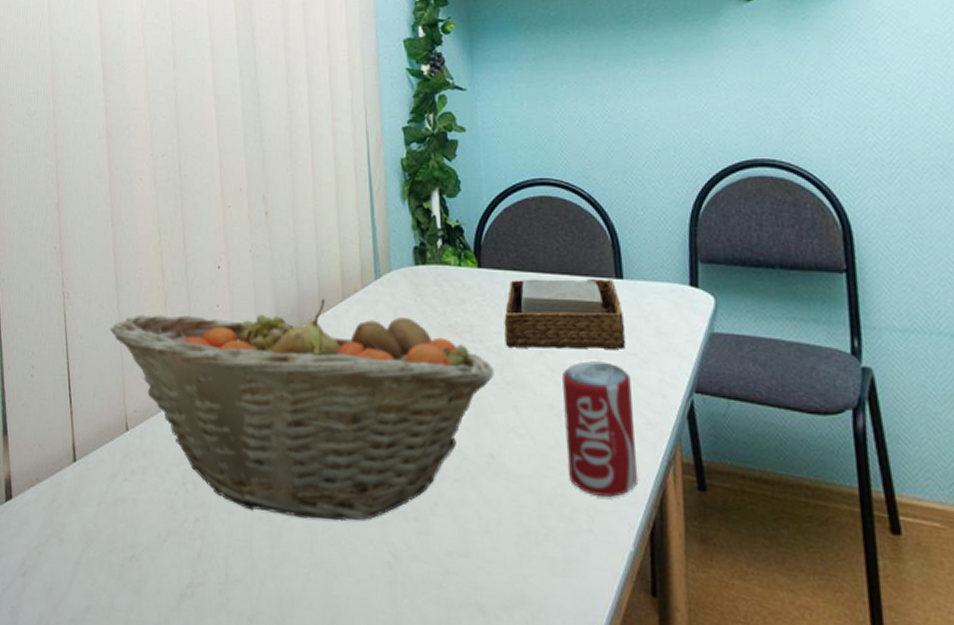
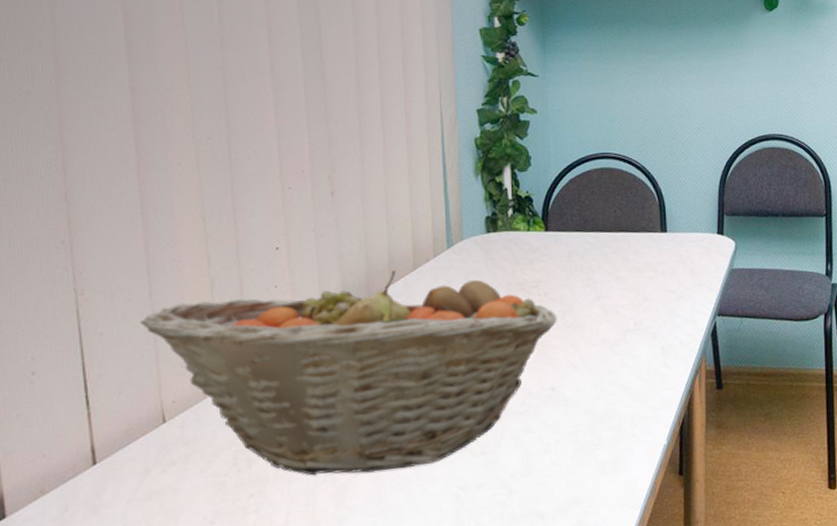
napkin holder: present [504,278,625,349] -> none [567,233,666,296]
beverage can: present [562,361,639,497] -> none [615,300,673,407]

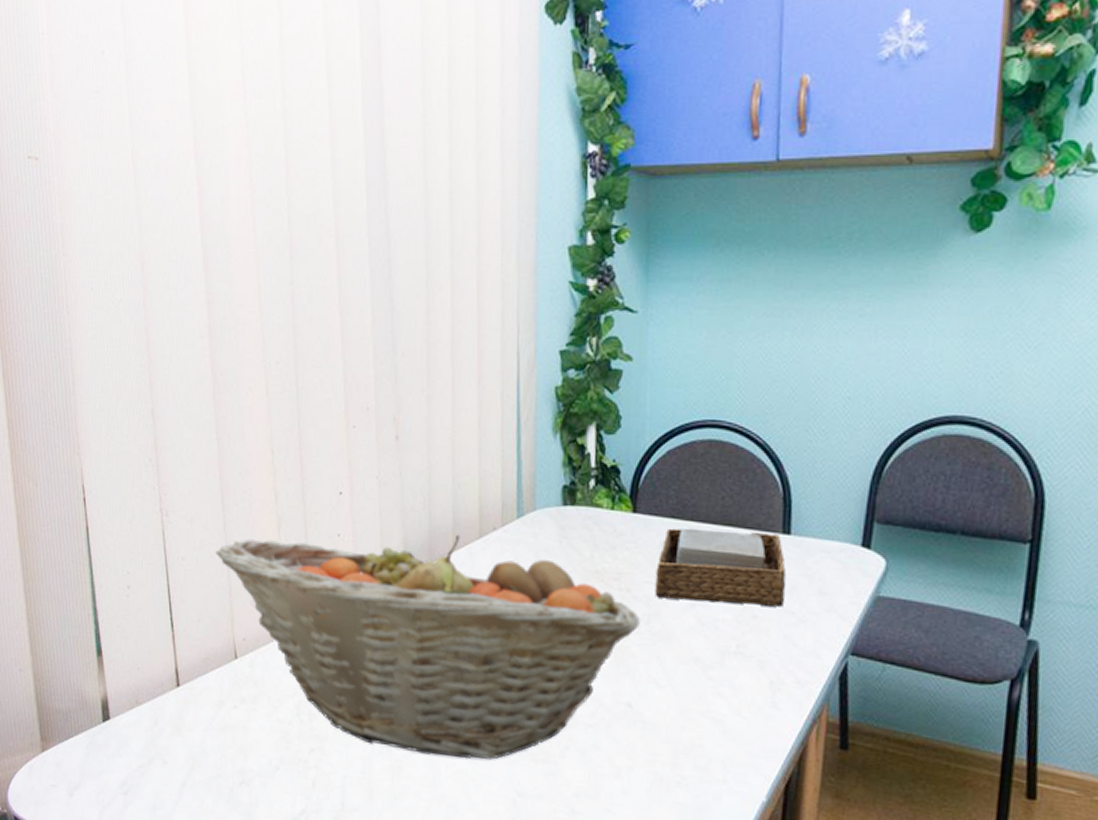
napkin holder: none [567,233,666,296] -> present [655,528,786,607]

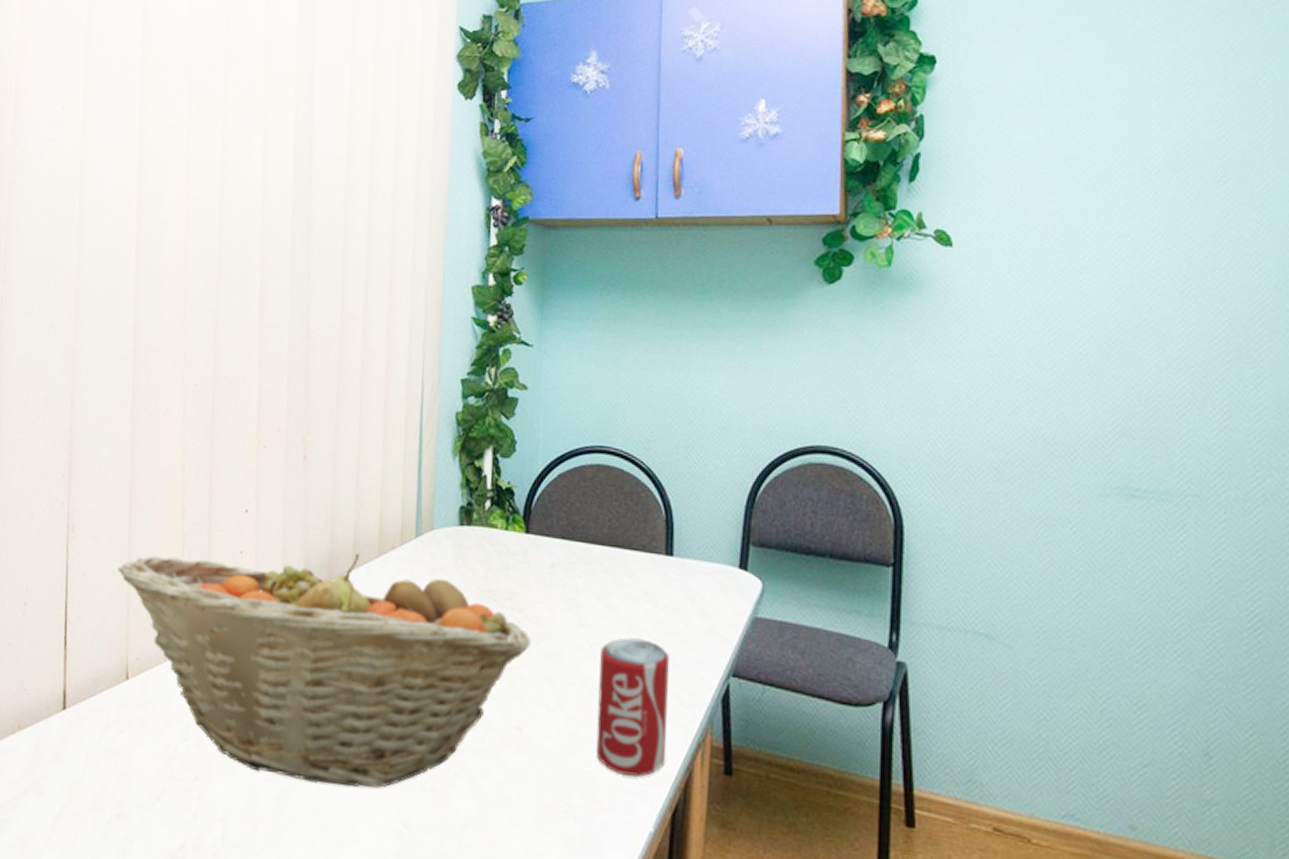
napkin holder: present [655,528,786,607] -> none [545,548,669,628]
beverage can: none [707,616,785,751] -> present [595,637,669,777]

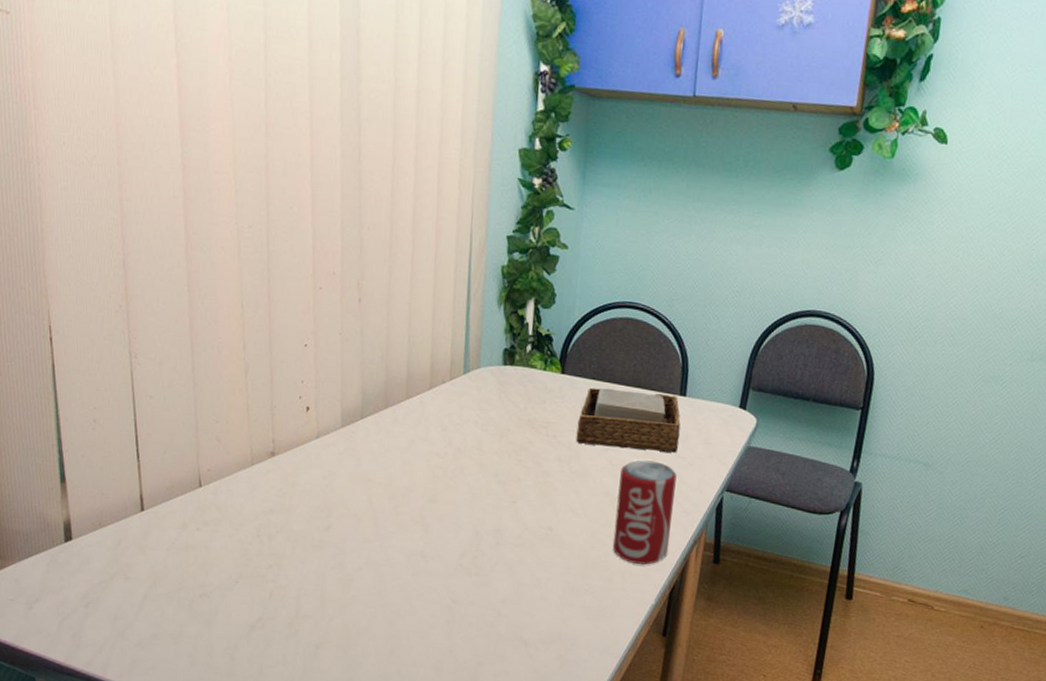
fruit basket: present [118,553,531,788] -> none [184,381,563,573]
napkin holder: none [545,548,669,628] -> present [575,387,681,453]

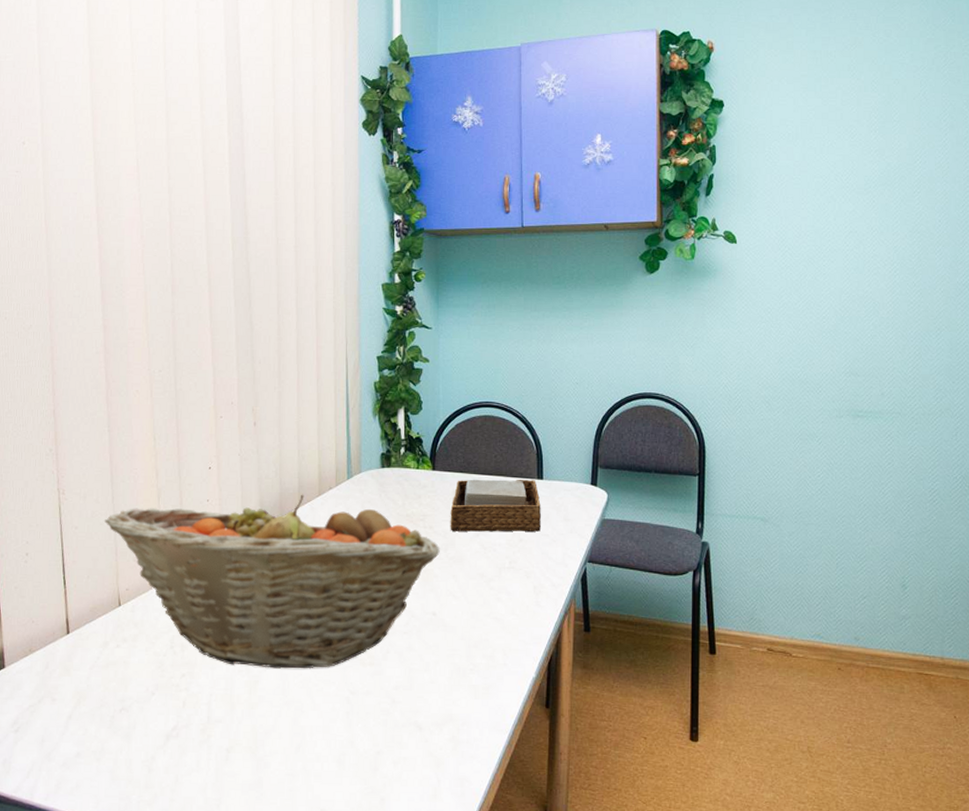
fruit basket: none [184,381,563,573] -> present [105,494,440,669]
beverage can: present [612,460,677,565] -> none [491,541,543,639]

